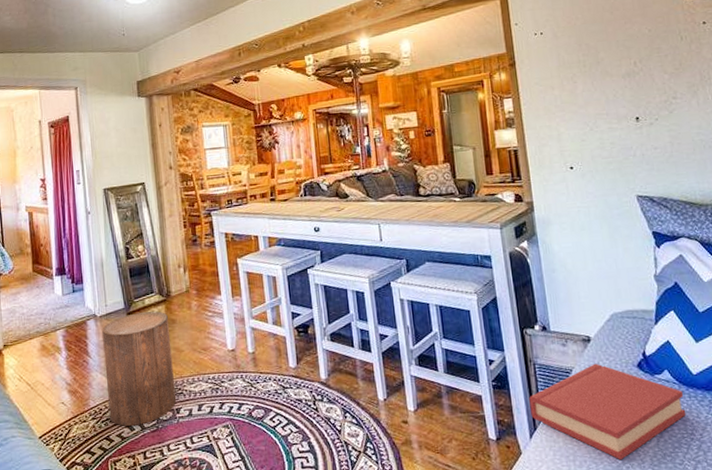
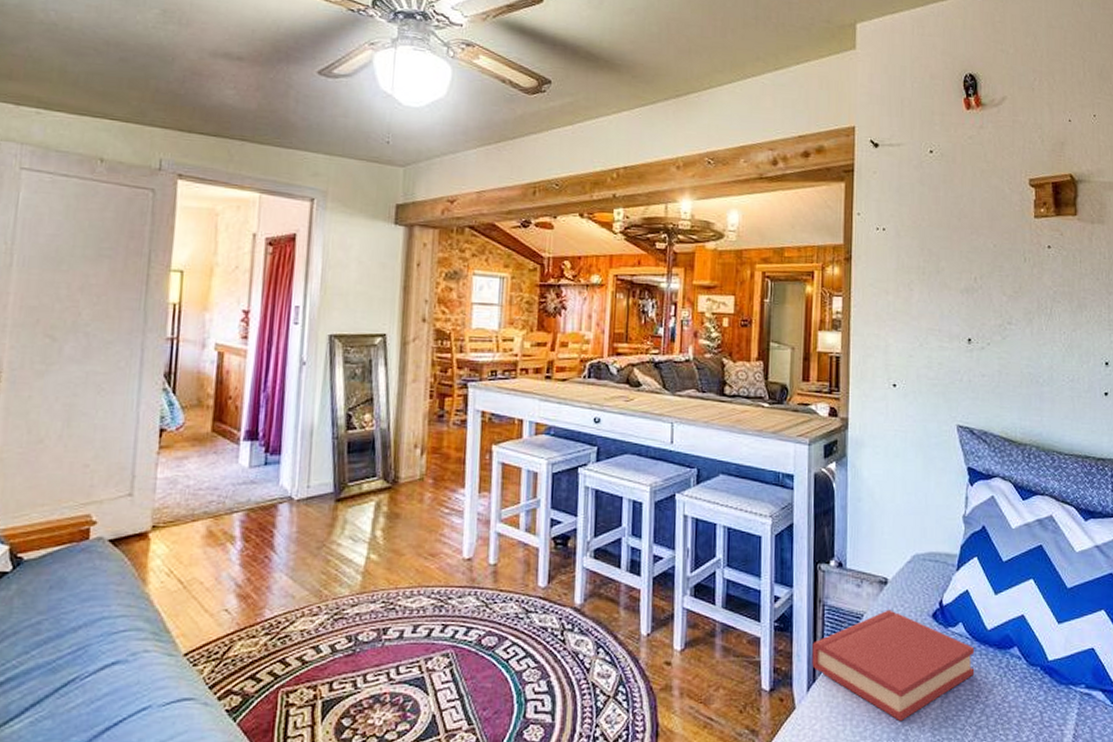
stool: present [102,311,177,427] -> none [290,500,391,648]

